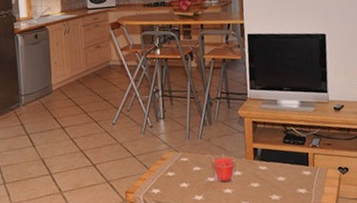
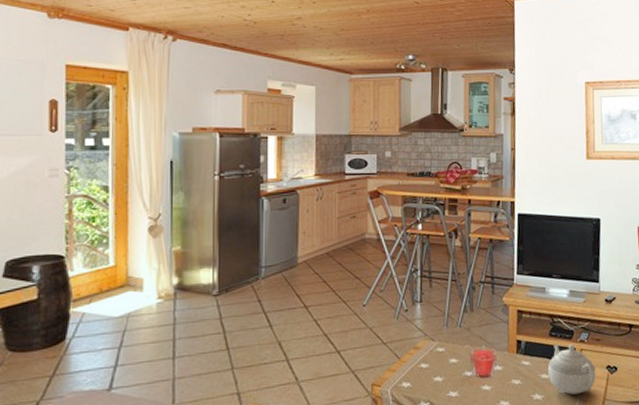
teapot: none [283,149,329,194] -> present [547,344,596,395]

